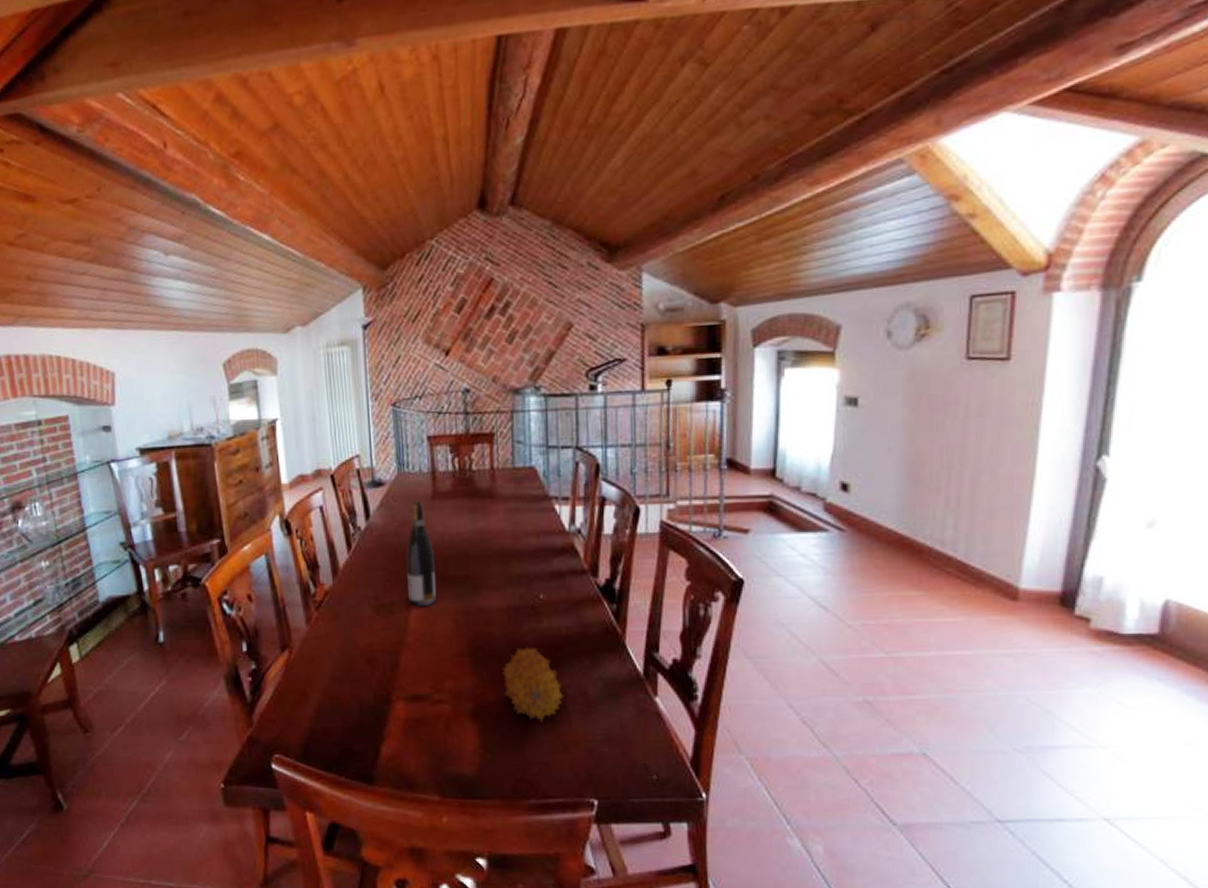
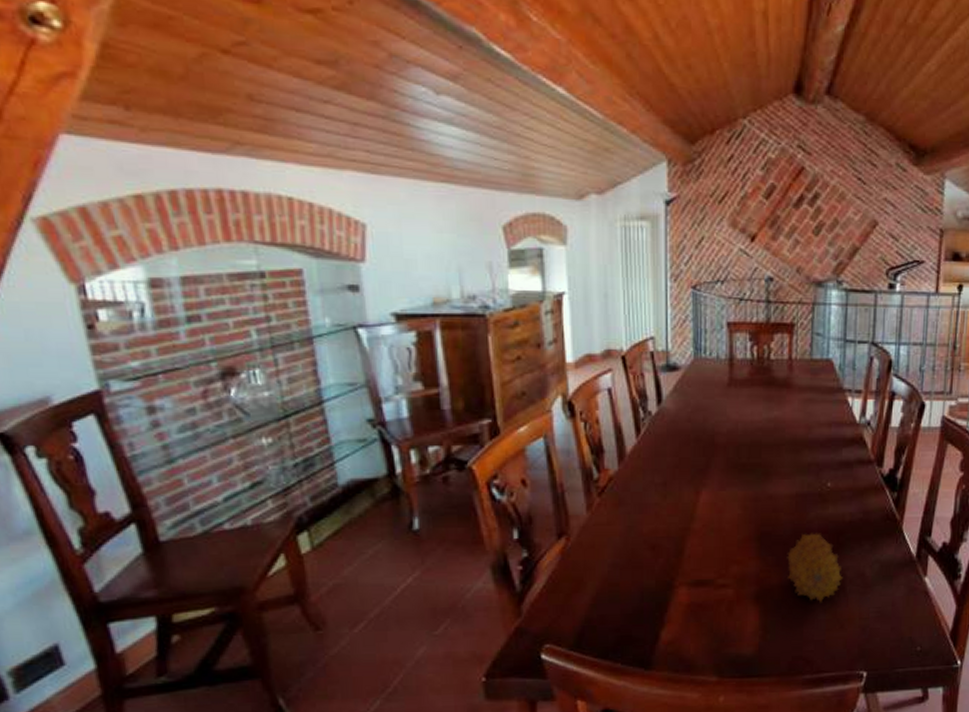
wine bottle: present [406,500,436,607] -> none [698,386,726,494]

